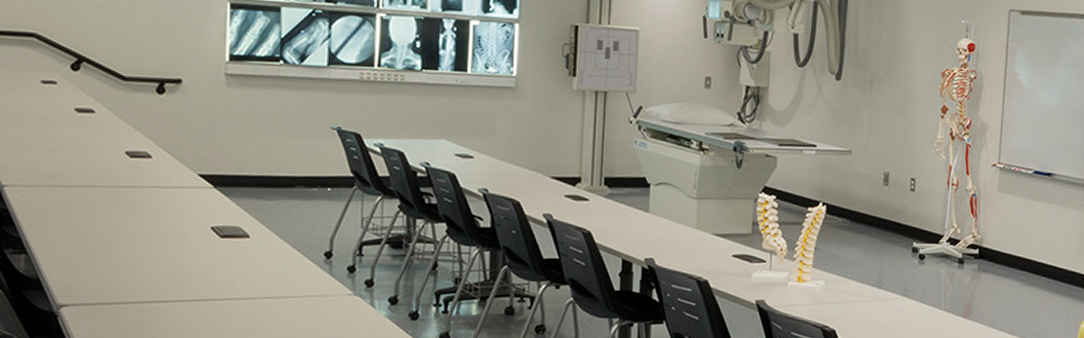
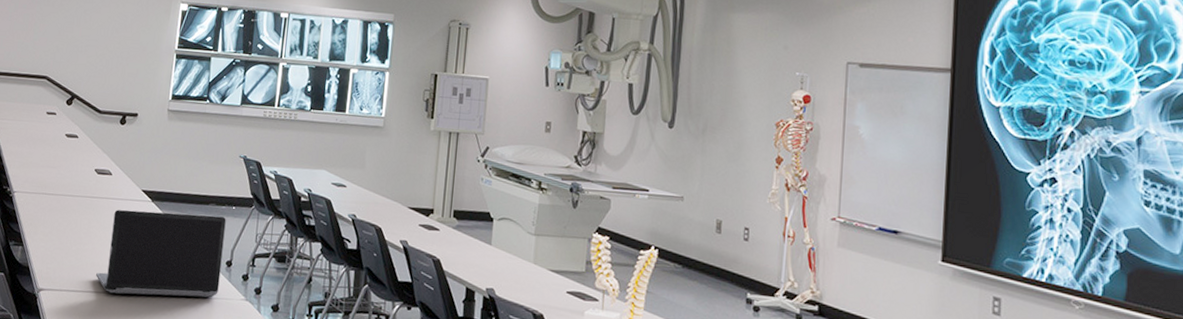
laptop computer: none [143,199,320,302] -> present [96,210,226,298]

